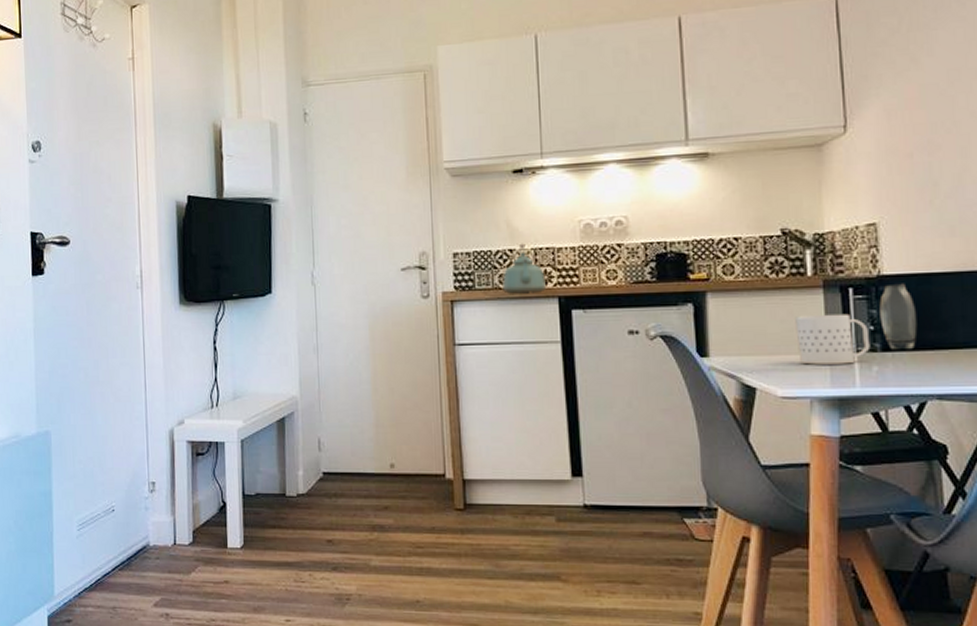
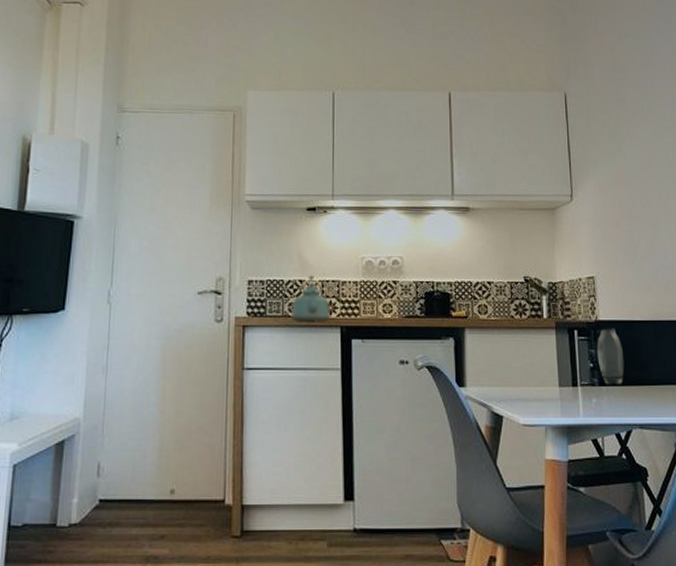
mug: present [795,313,870,365] -> none [534,352,590,396]

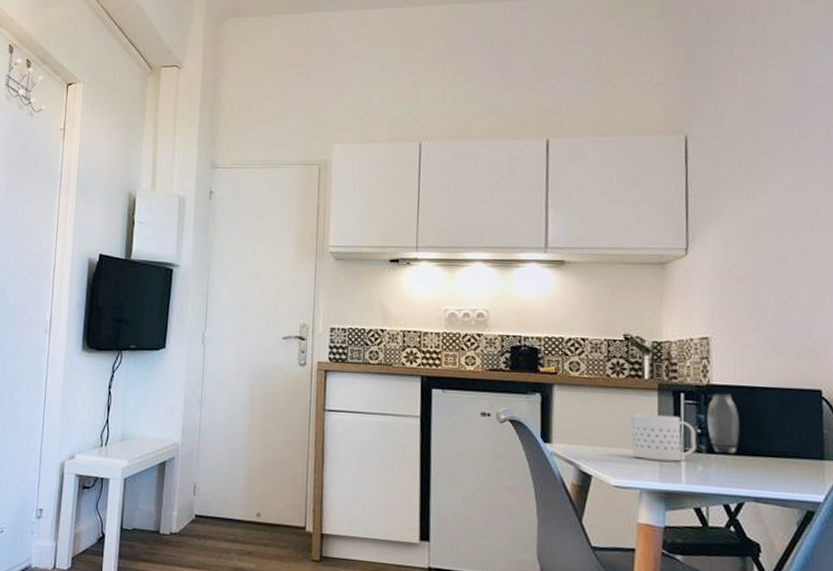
kettle: present [292,275,330,322] -> none [372,325,411,371]
mug: none [534,352,590,396] -> present [631,414,697,462]

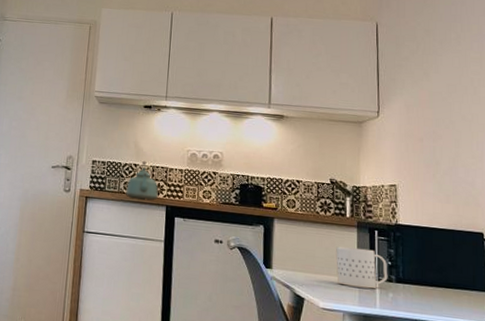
kettle: none [372,325,411,371] -> present [126,160,158,201]
vase: present [707,393,740,453] -> none [396,232,422,284]

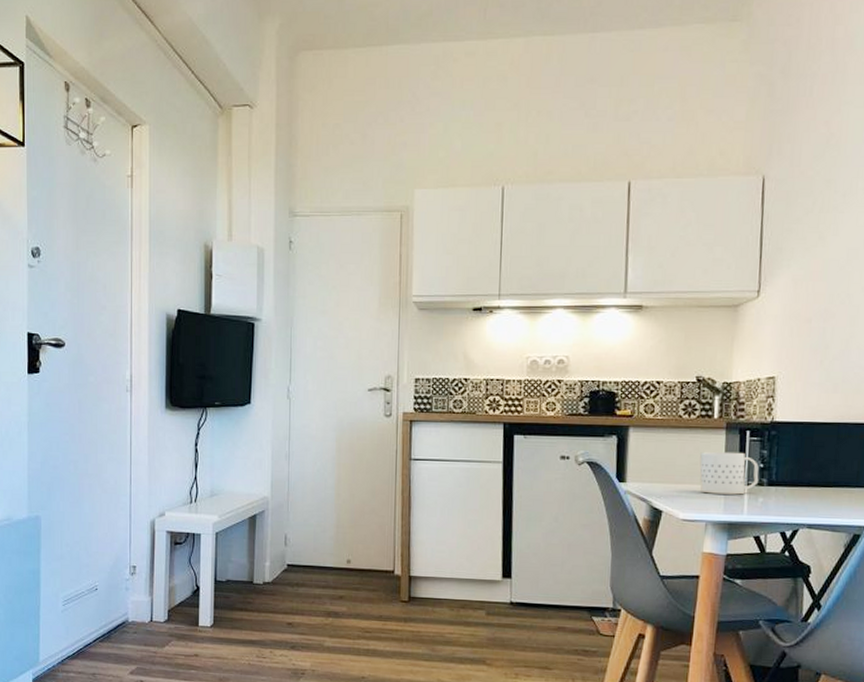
kettle: present [126,160,158,201] -> none [456,373,494,419]

